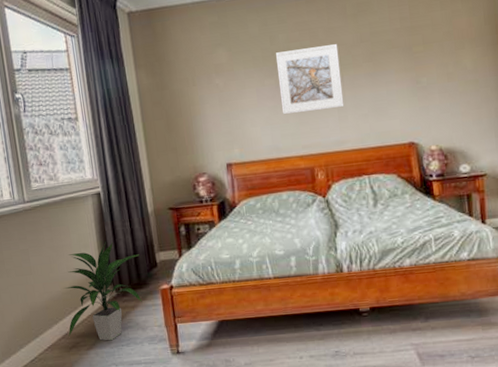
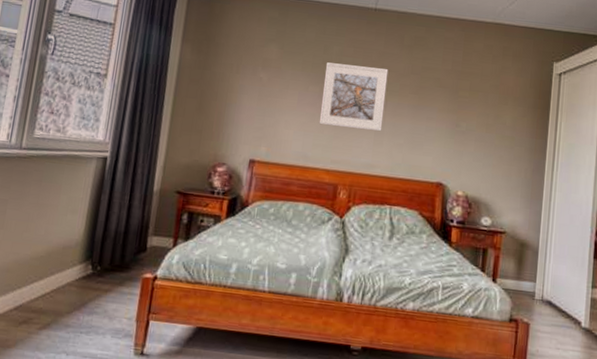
indoor plant: present [64,242,142,341] -> none [22,212,130,325]

